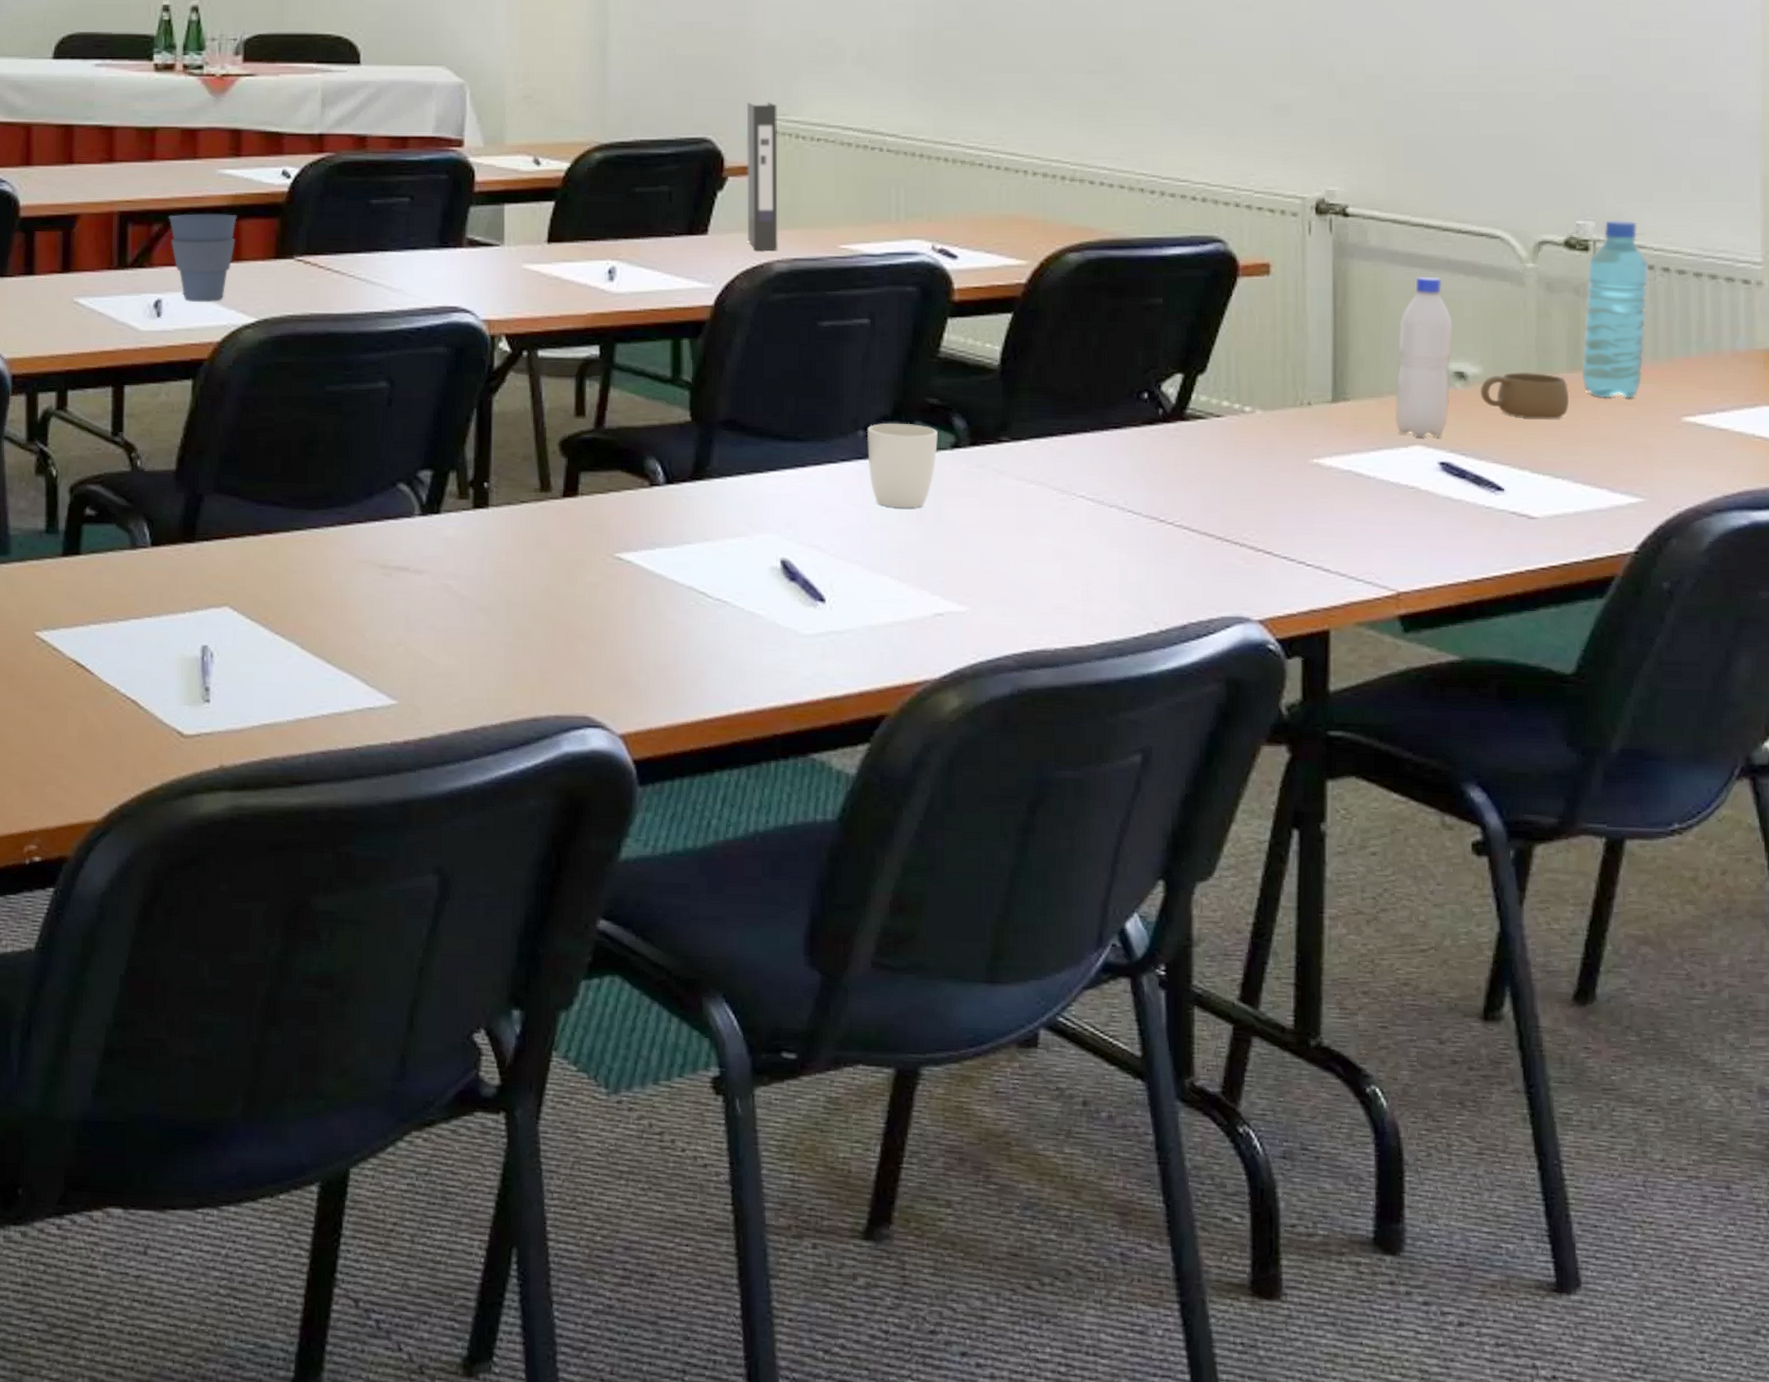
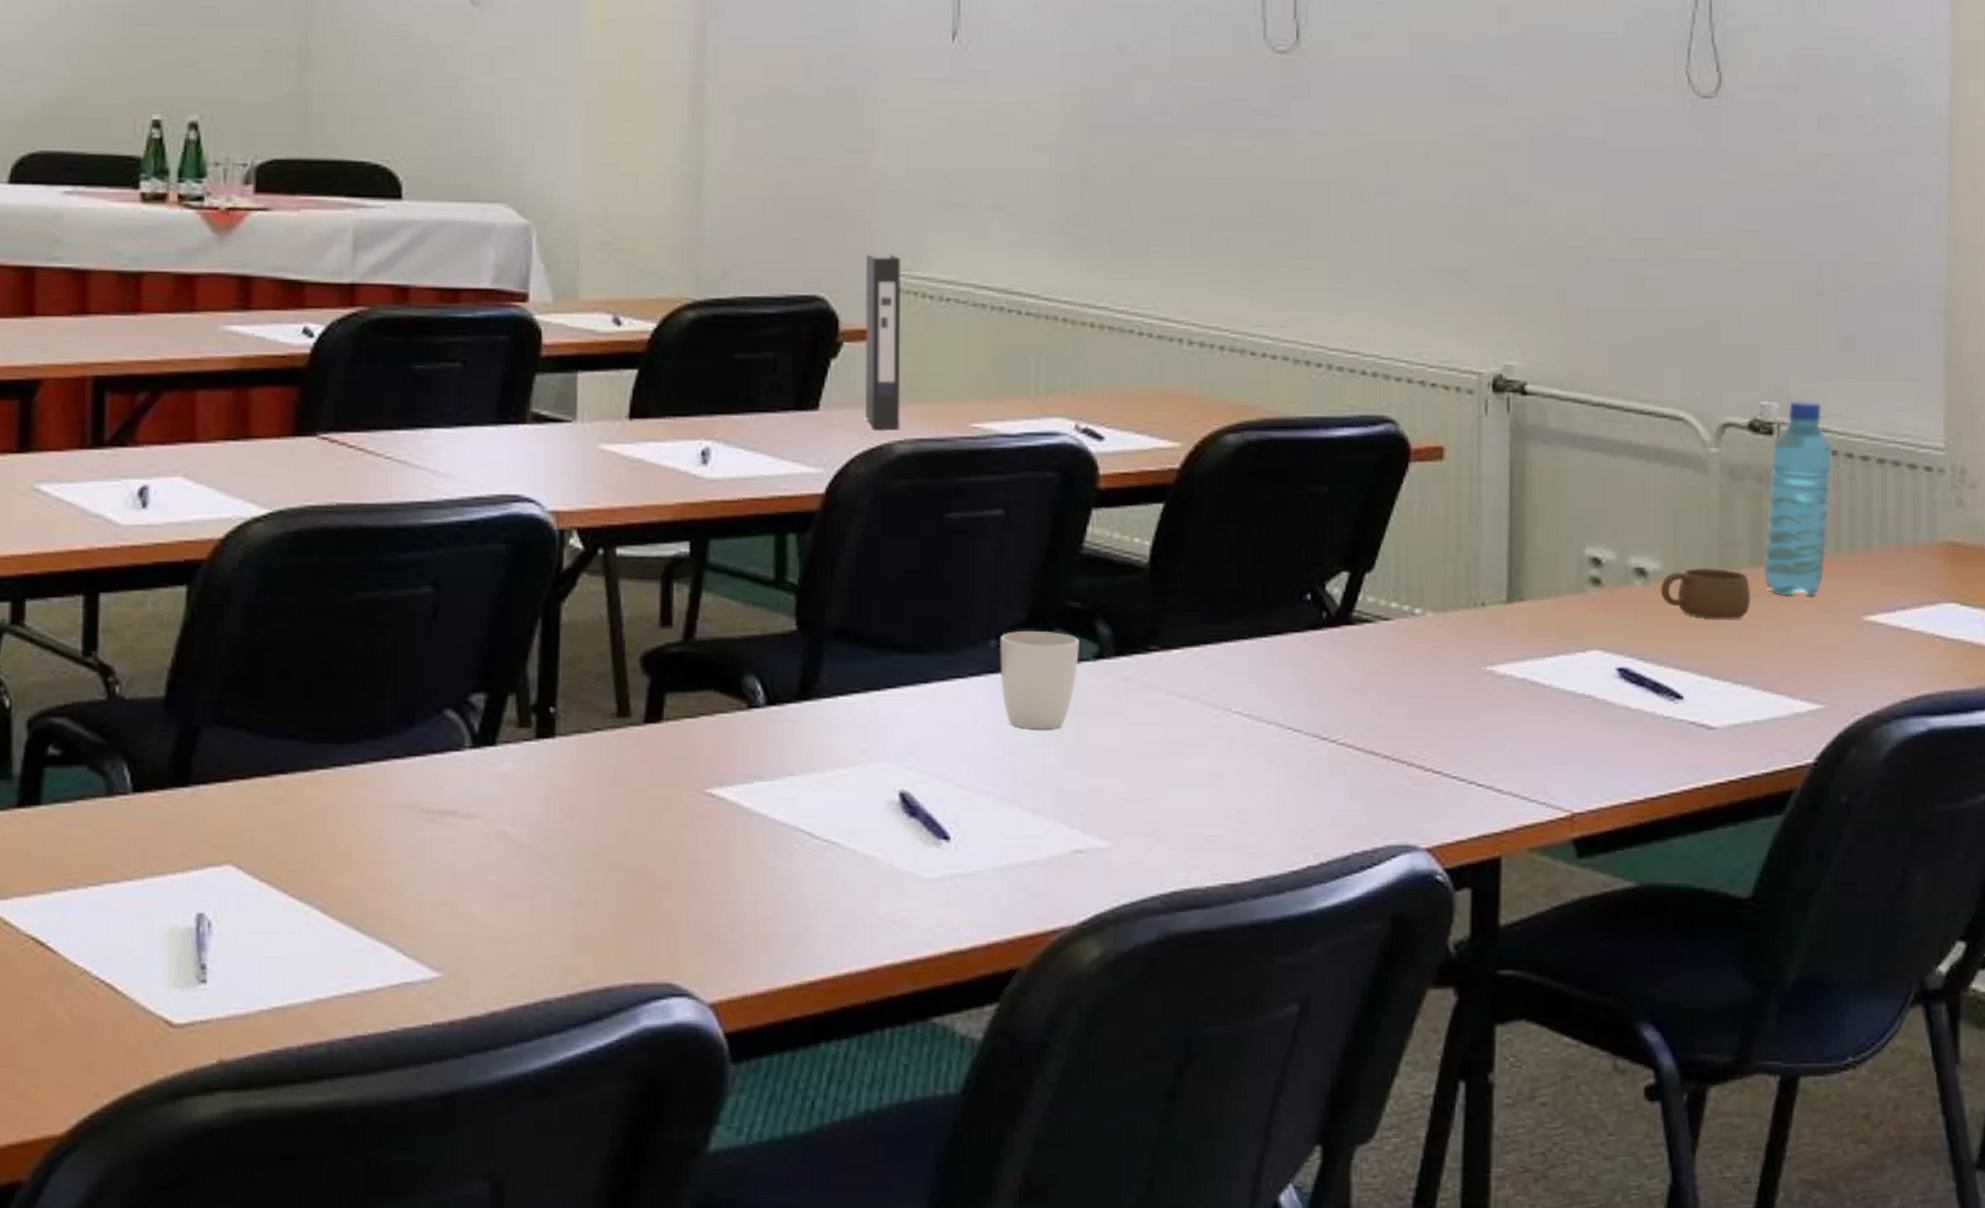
cup: present [168,214,237,303] -> none [158,380,245,491]
water bottle: present [1394,276,1453,438] -> none [1572,462,1633,642]

